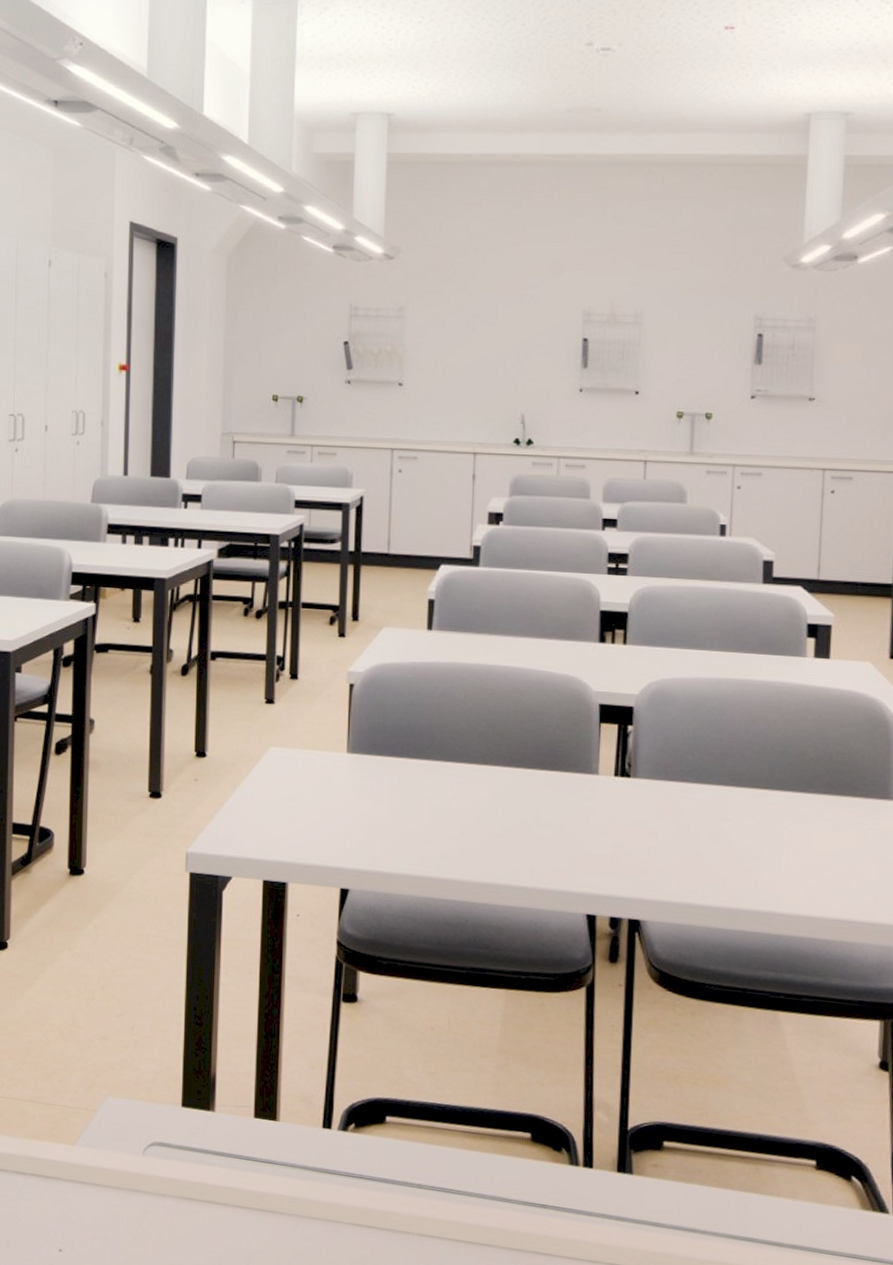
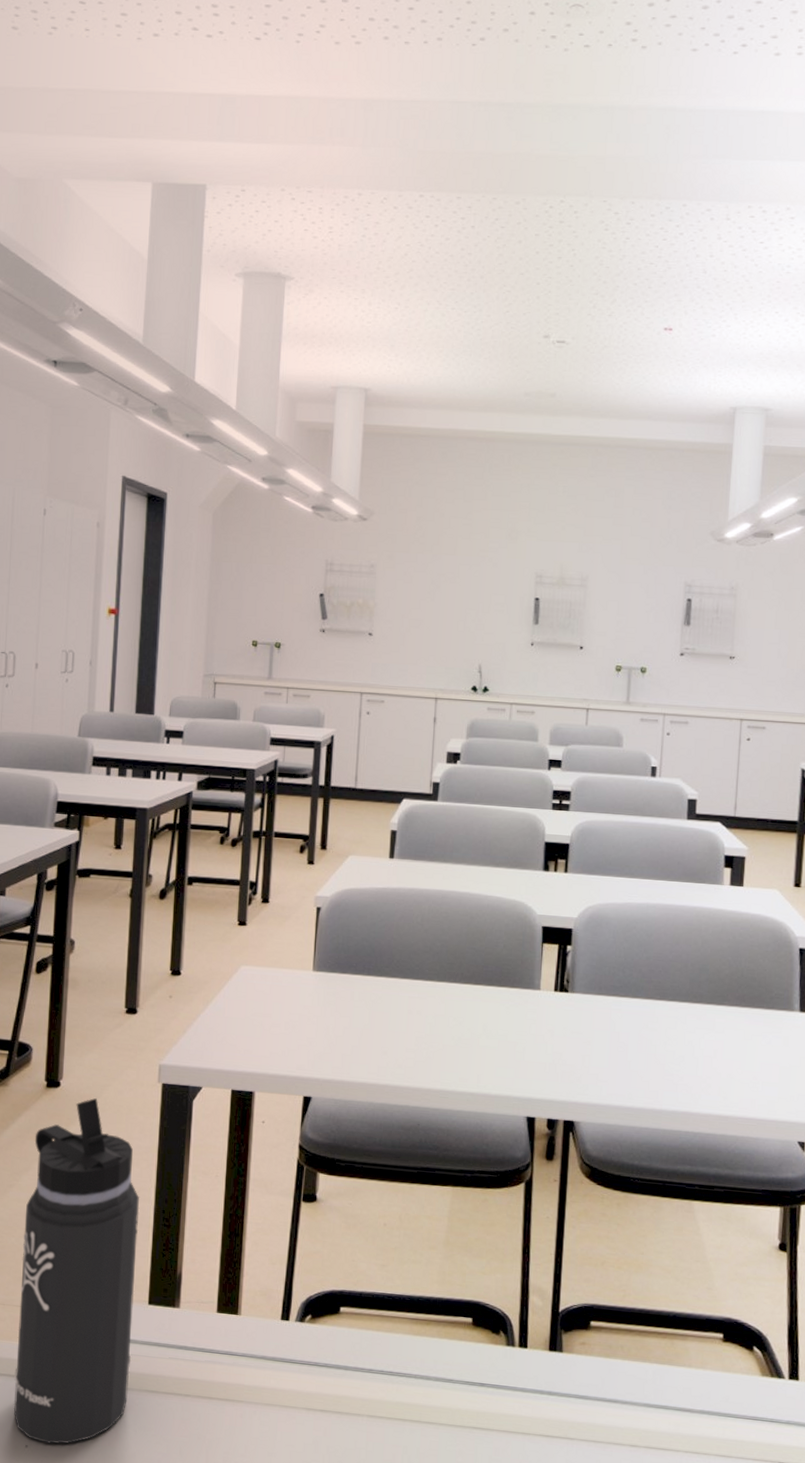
thermos bottle: none [46,887,170,1251] -> present [13,1098,140,1445]

